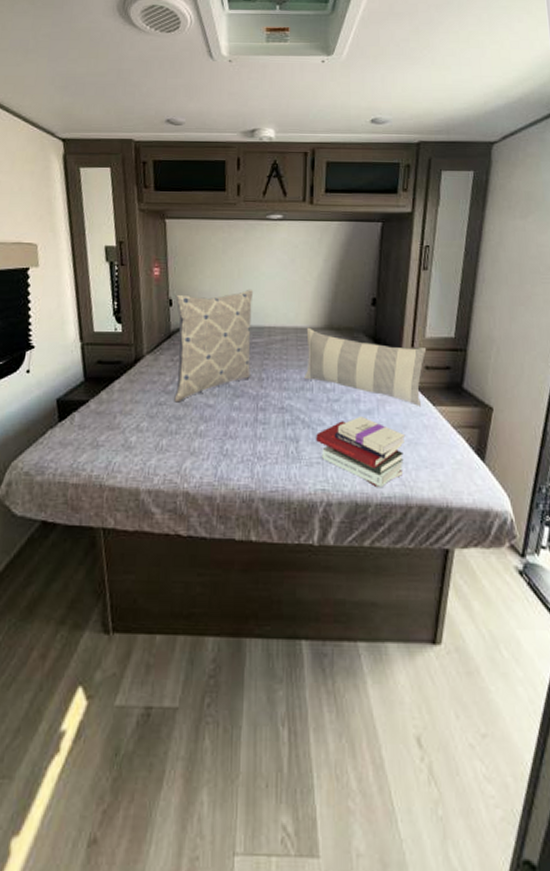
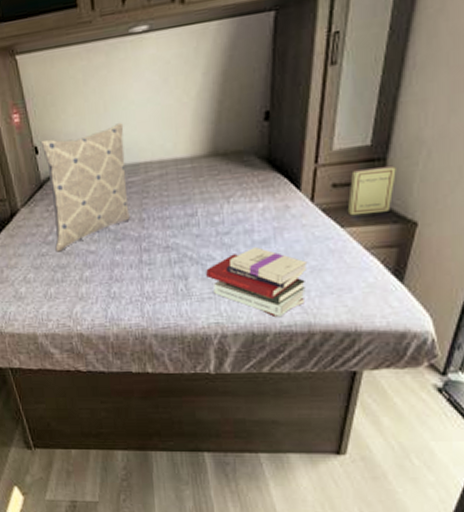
pillow: present [303,327,427,408] -> none [187,156,334,231]
book: none [437,356,475,397] -> present [347,165,396,216]

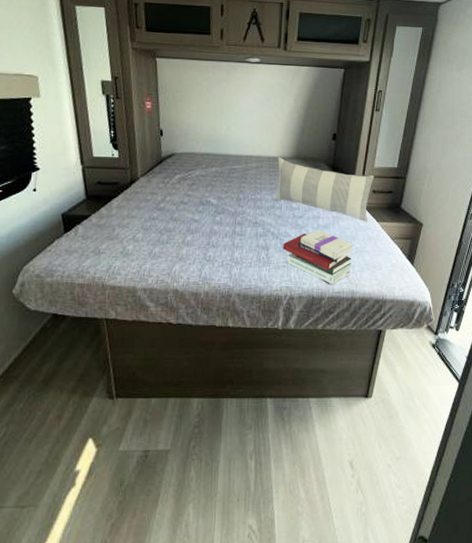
pillow: present [40,122,130,252] -> none [165,123,234,218]
pillow: none [187,156,334,231] -> present [274,157,375,223]
book: present [347,165,396,216] -> none [381,182,411,215]

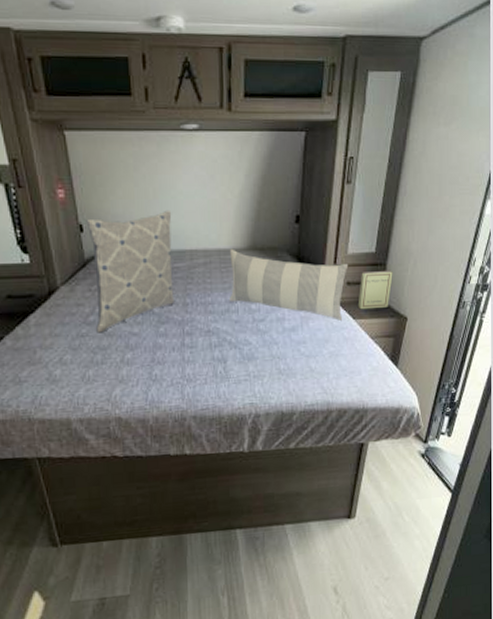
pillow: none [165,123,234,218] -> present [86,210,174,333]
books: present [283,229,354,286] -> none [243,333,328,398]
book: none [381,182,411,215] -> present [358,270,393,310]

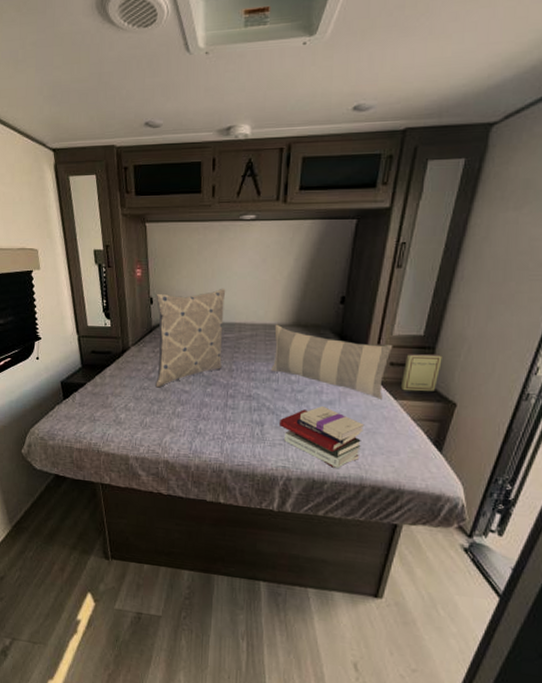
books: none [243,333,328,398] -> present [279,405,365,469]

